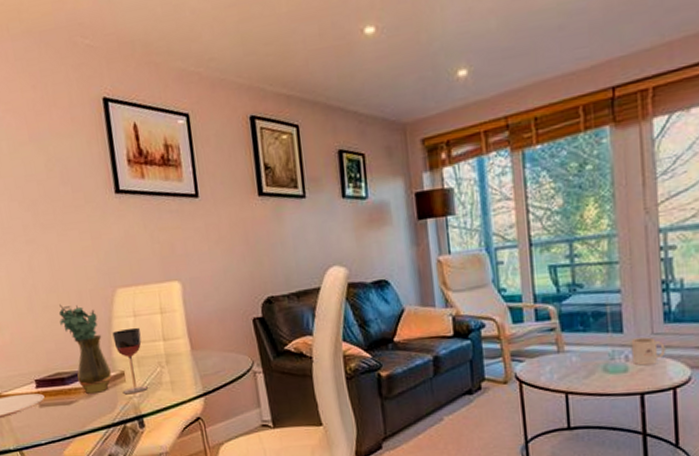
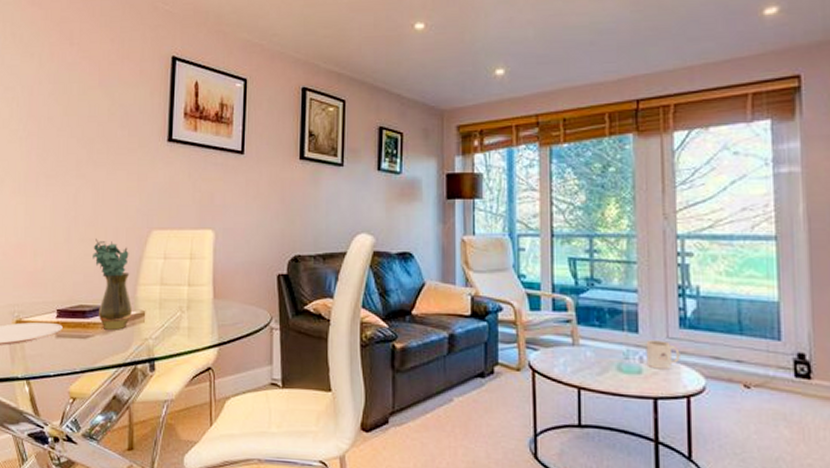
wineglass: present [112,328,148,395] -> none [139,270,168,336]

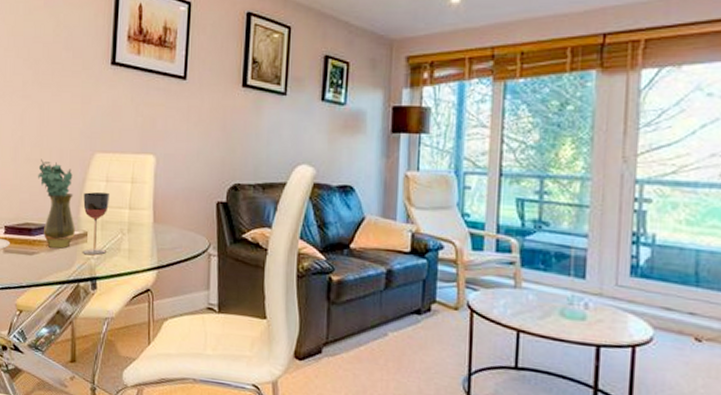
wineglass: none [139,270,168,336] -> present [82,192,110,256]
mug: present [646,340,680,370] -> none [591,287,629,318]

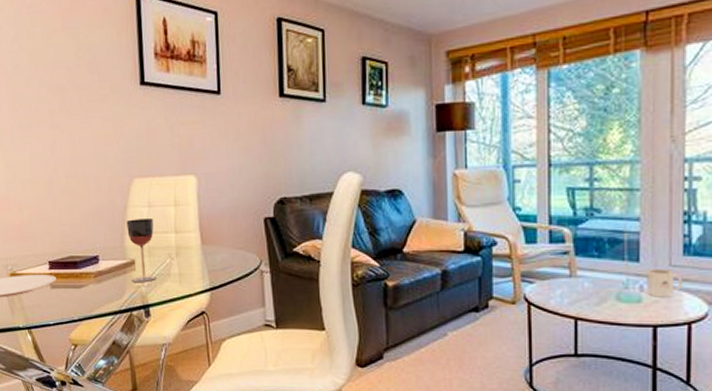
vase: present [38,159,75,249] -> none [76,189,122,279]
mug: none [591,287,629,318] -> present [646,269,683,297]

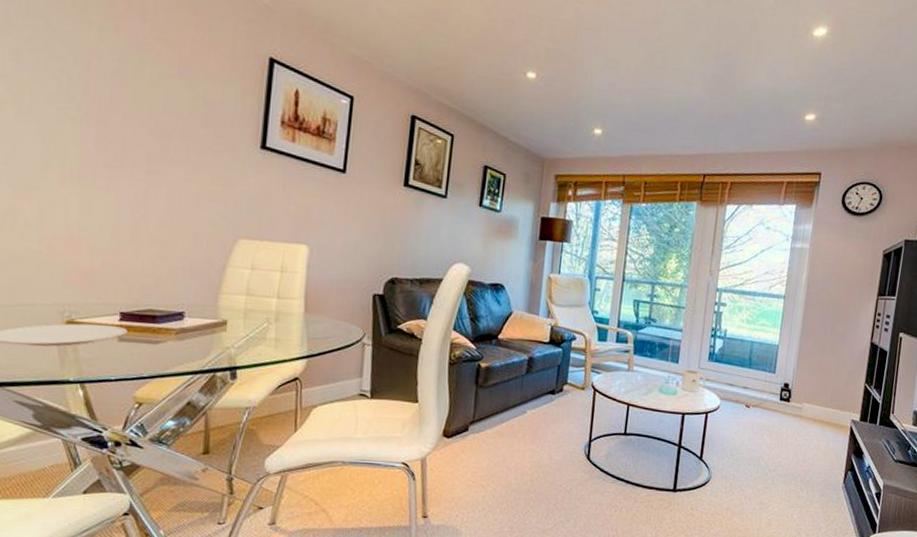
wineglass: present [126,219,156,283] -> none [220,279,256,345]

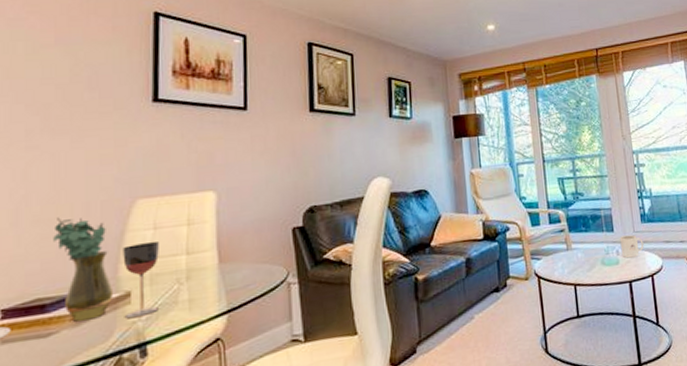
vase: none [166,241,212,337] -> present [53,217,112,322]
wineglass: none [220,279,256,345] -> present [123,242,160,319]

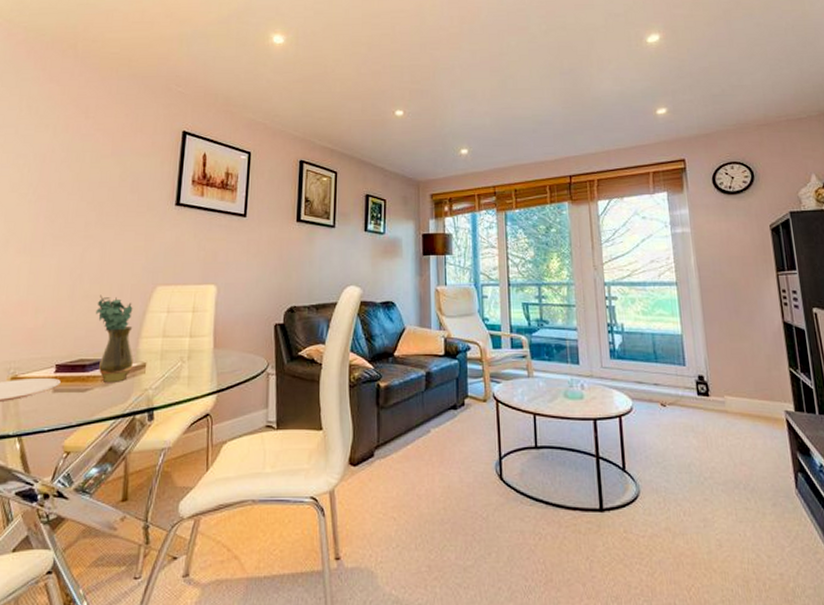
wineglass: present [123,242,160,319] -> none [139,324,171,386]
mug: present [619,235,644,259] -> none [585,370,612,394]

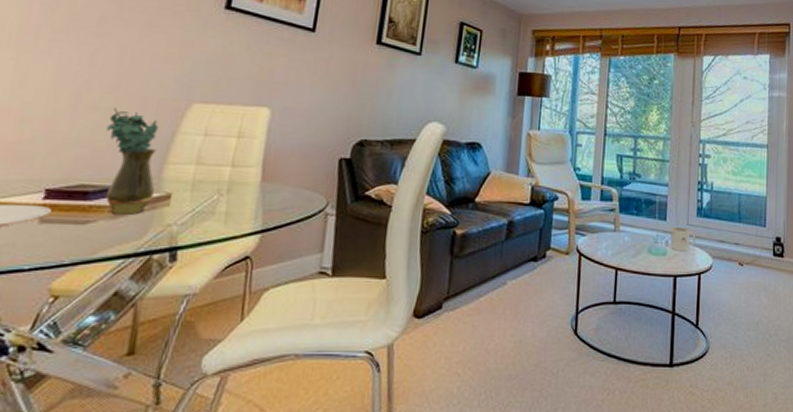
mug: none [585,370,612,394] -> present [670,227,696,252]

